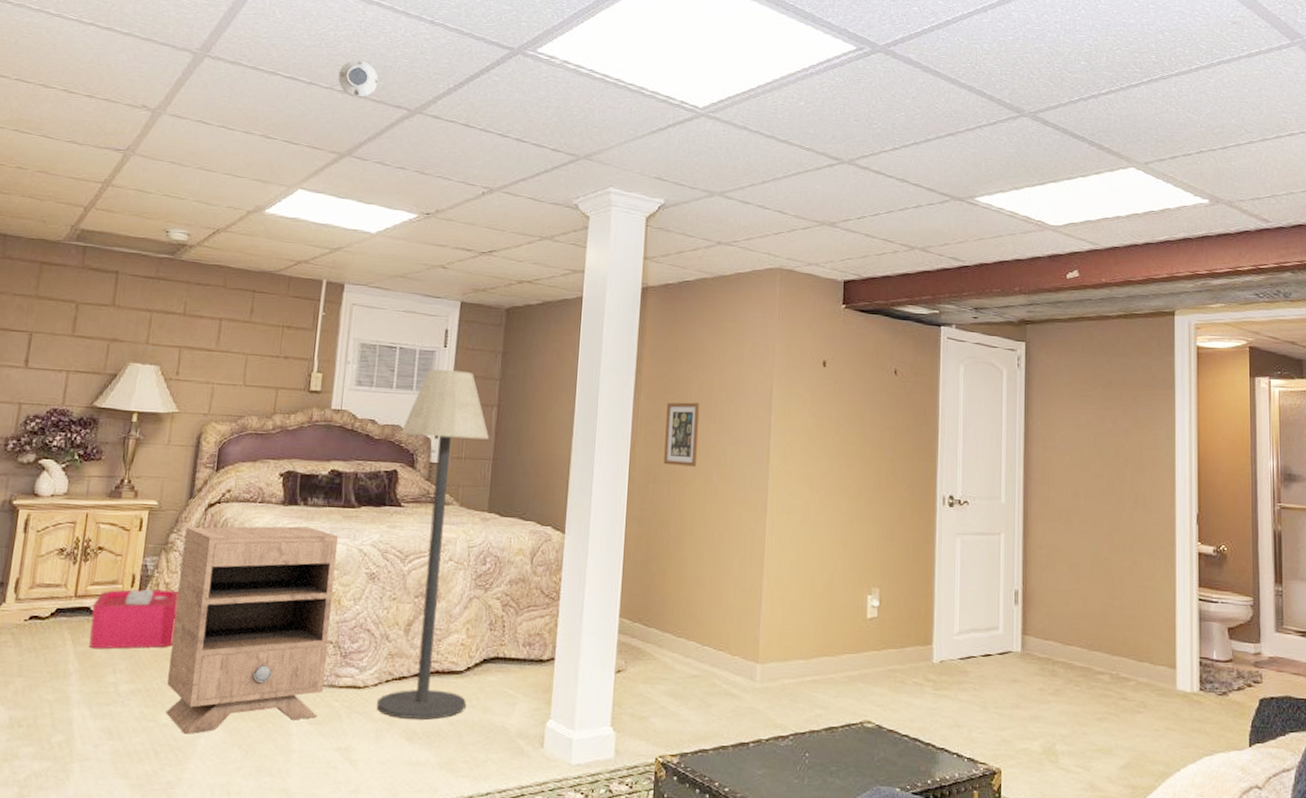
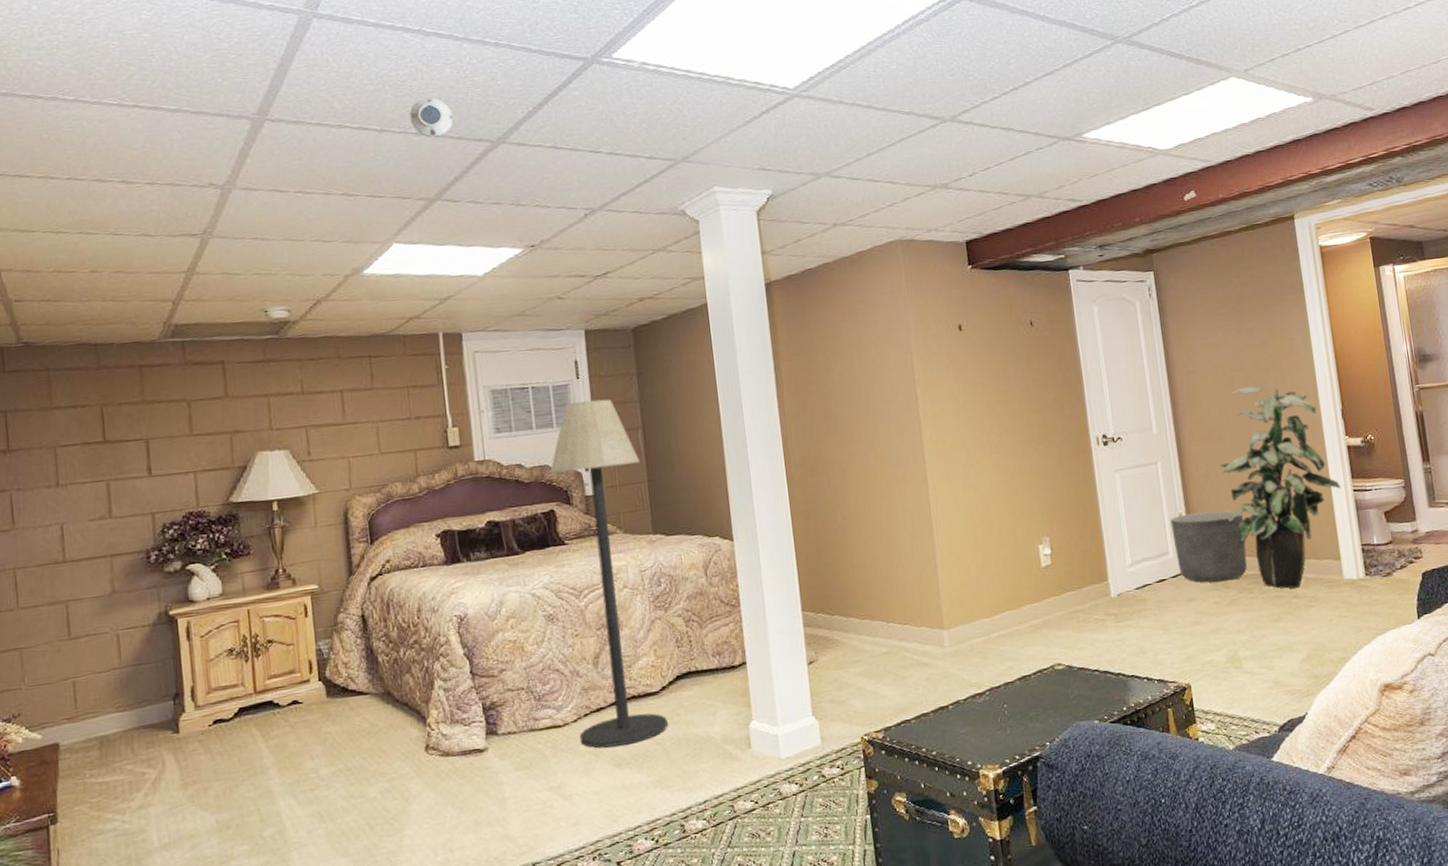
storage bin: present [89,589,180,649] -> none [275,668,365,740]
nightstand: present [165,526,338,734] -> none [352,581,524,804]
picture frame: present [664,402,700,467] -> none [811,388,852,456]
planter: none [1005,591,1081,669] -> present [1170,511,1247,583]
indoor plant: none [1064,473,1186,691] -> present [1220,386,1341,589]

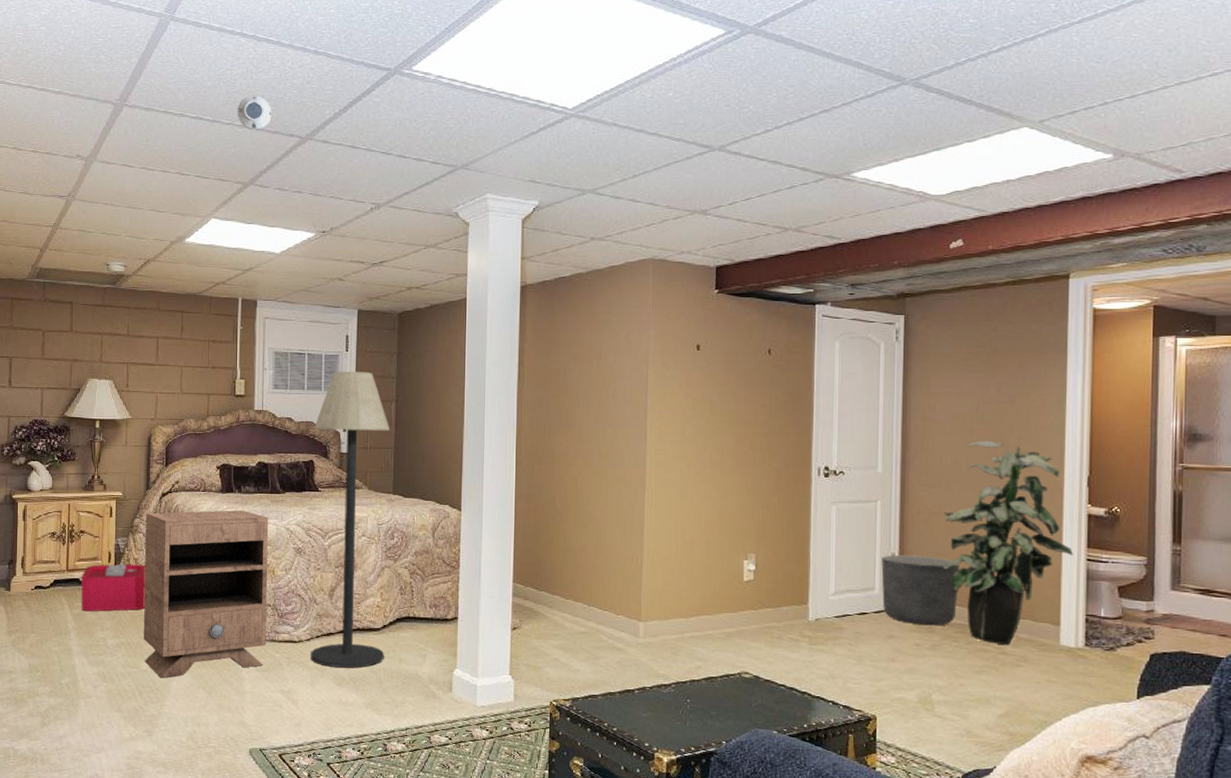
storage bin: none [275,668,365,740] -> present [81,563,146,612]
nightstand: none [352,581,524,804] -> present [144,510,268,678]

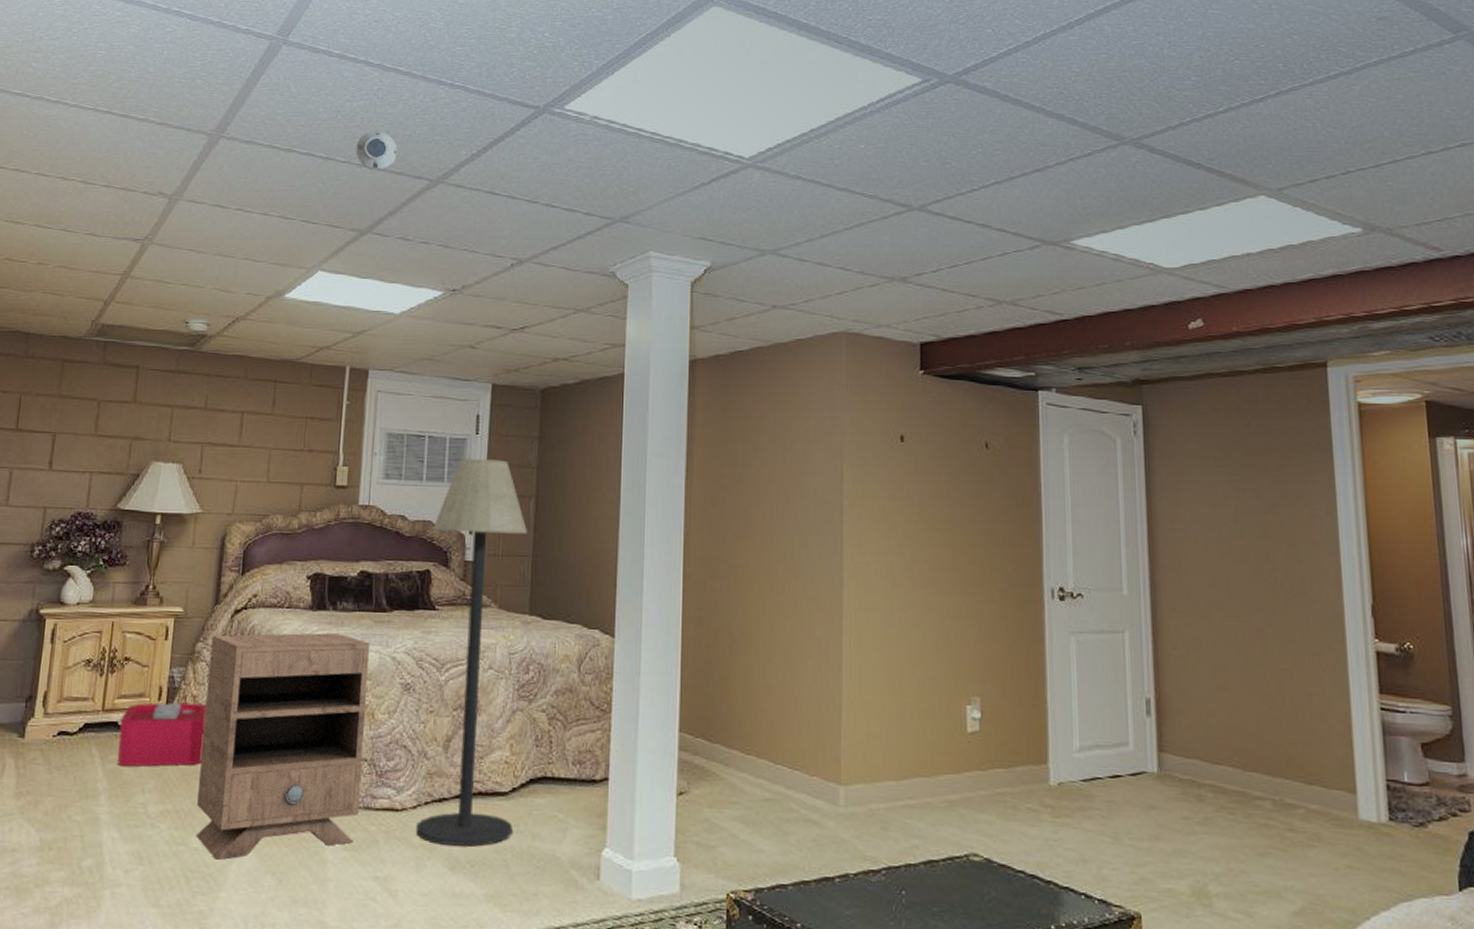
planter: present [881,554,961,626] -> none [1134,699,1230,793]
indoor plant: present [943,440,1073,646] -> none [1205,558,1363,820]

